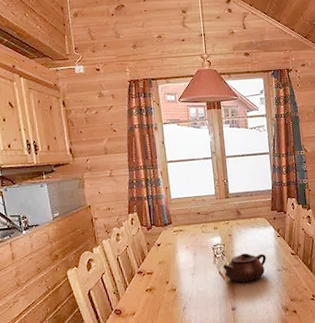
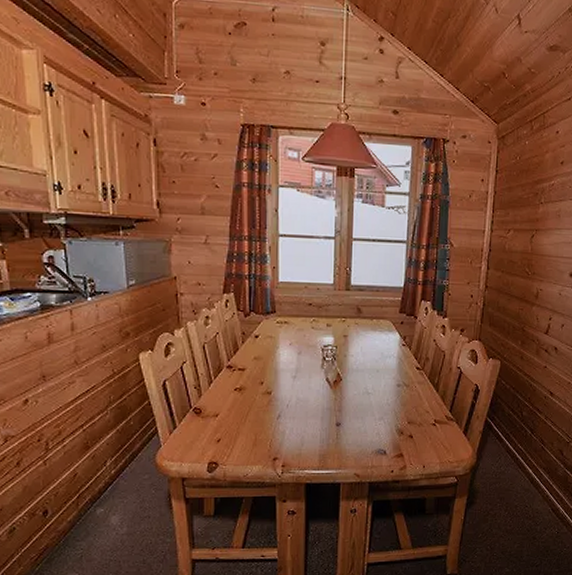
teapot: present [223,253,267,283] -> none [332,360,386,395]

